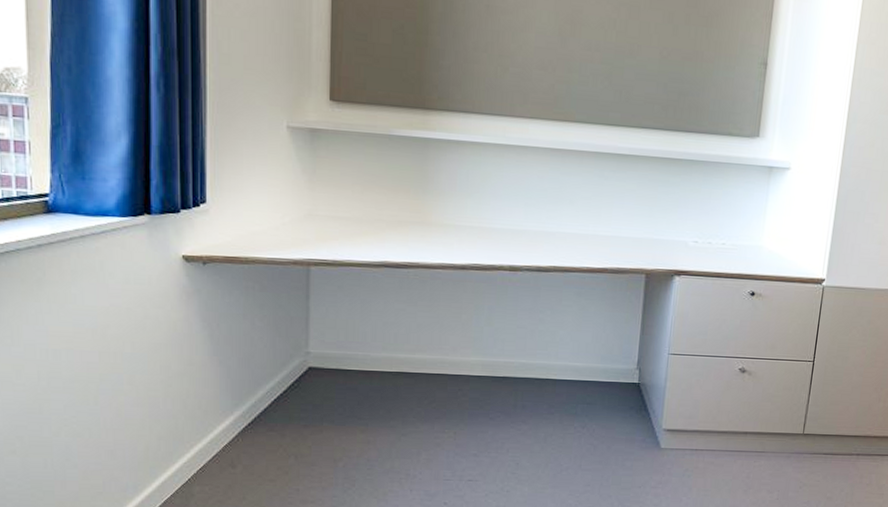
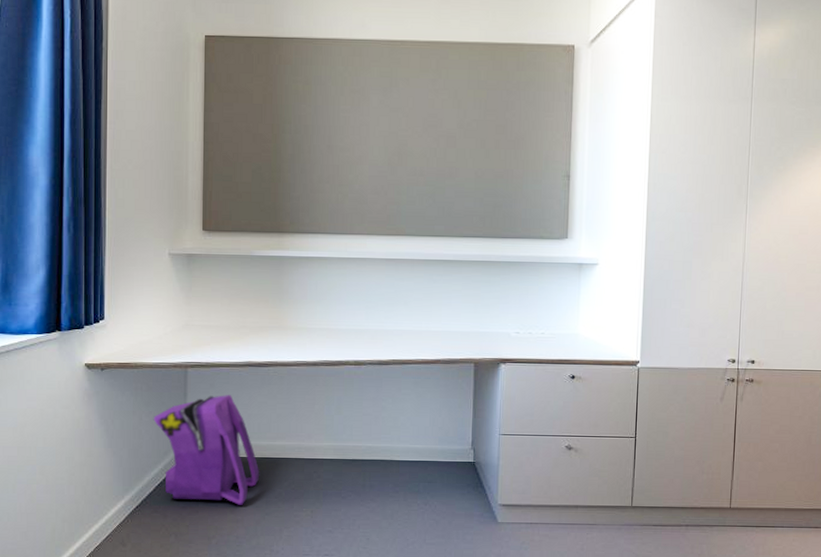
backpack: none [268,299,395,425] -> present [153,395,259,505]

